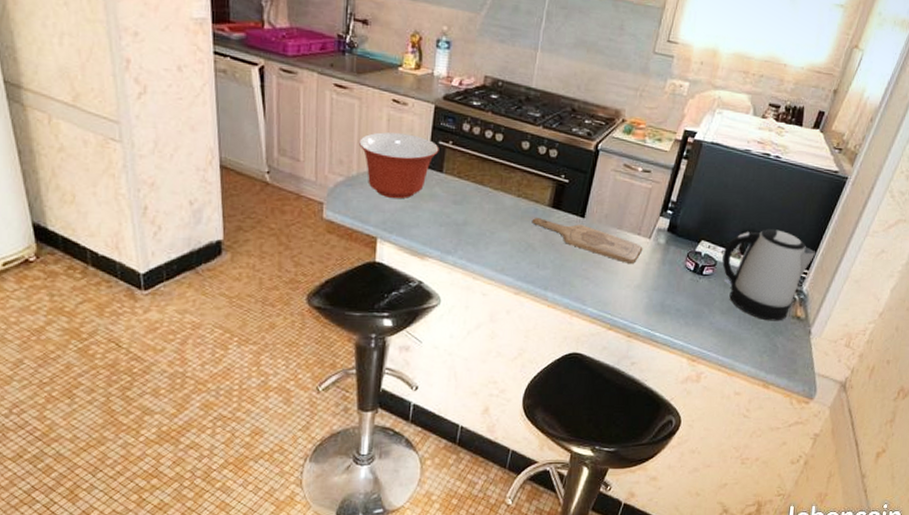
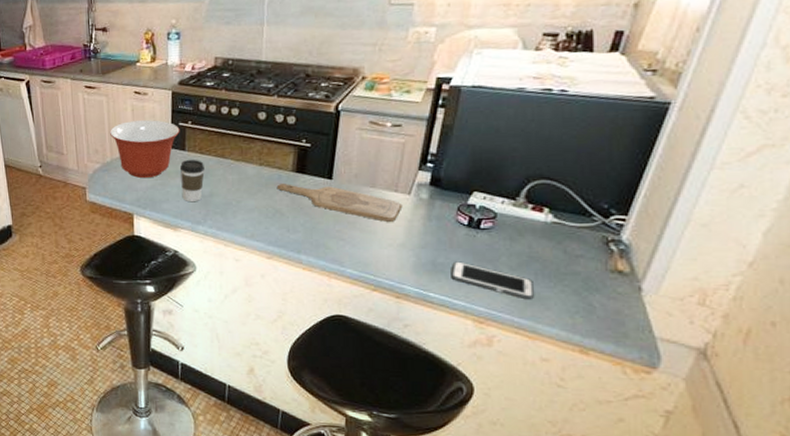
coffee cup: none [434,182,461,230] -> present [180,159,205,203]
cell phone: none [675,304,737,341] -> present [451,261,534,300]
kettle: present [722,229,816,321] -> none [503,172,636,277]

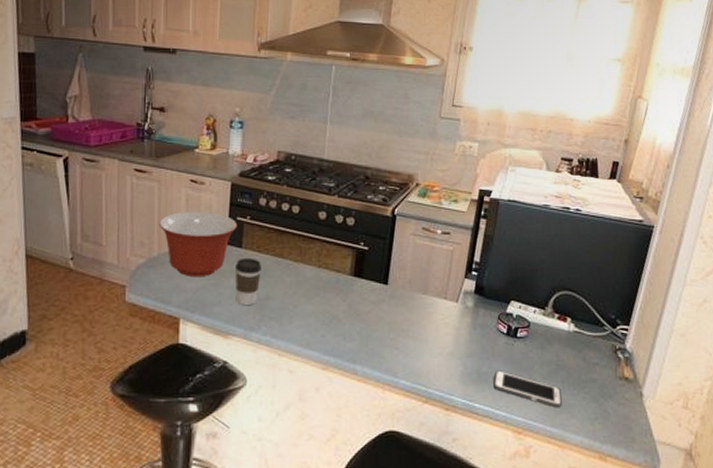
cutting board: present [276,183,403,222] -> none [334,287,451,330]

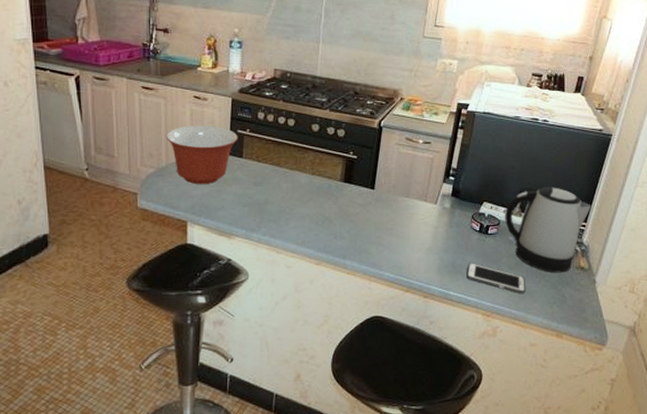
coffee cup: present [236,257,261,306] -> none [237,166,260,210]
kettle: none [535,284,634,384] -> present [505,187,592,273]

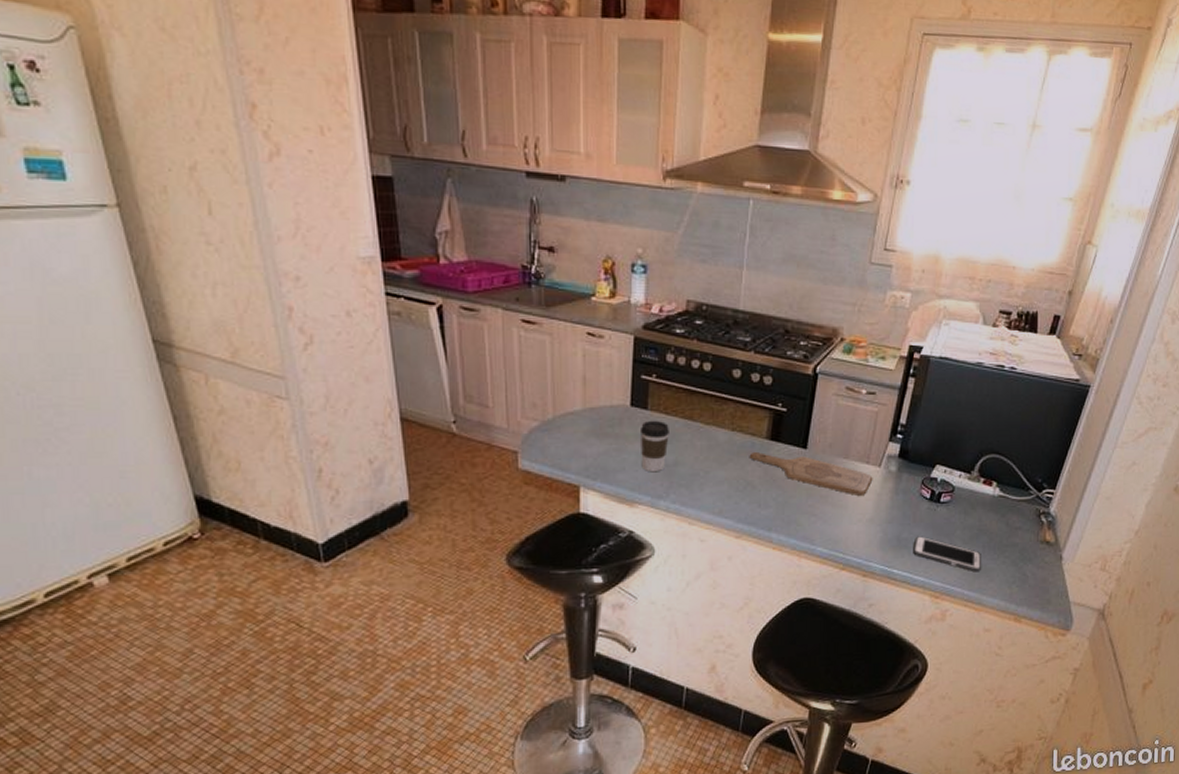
mixing bowl: present [165,126,238,185] -> none [552,369,642,442]
coffee cup: none [237,166,260,210] -> present [641,420,669,473]
cutting board: none [326,191,431,228] -> present [749,451,873,496]
kettle: present [505,187,592,273] -> none [961,447,1062,548]

